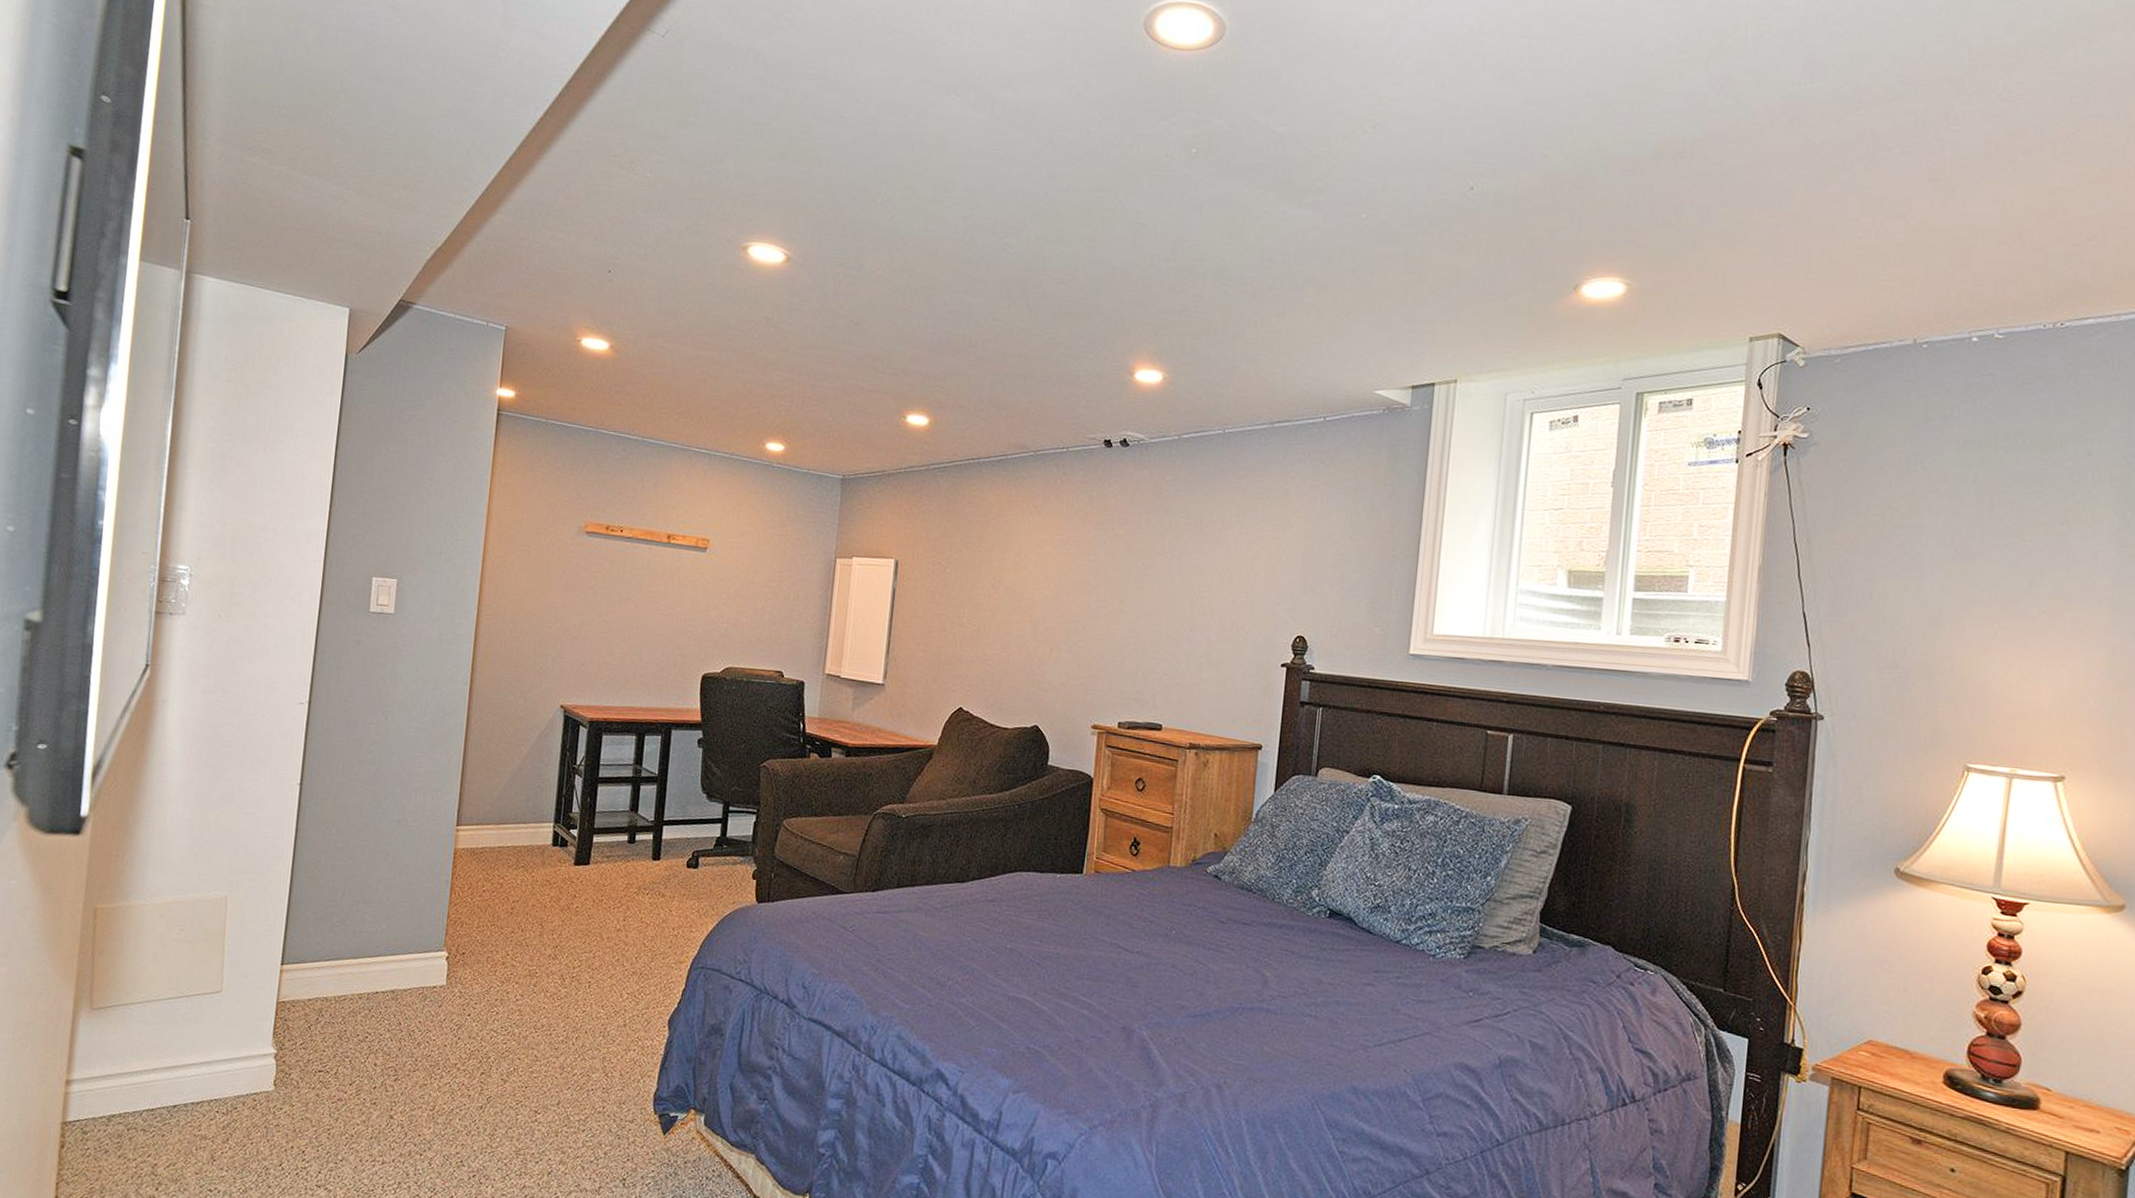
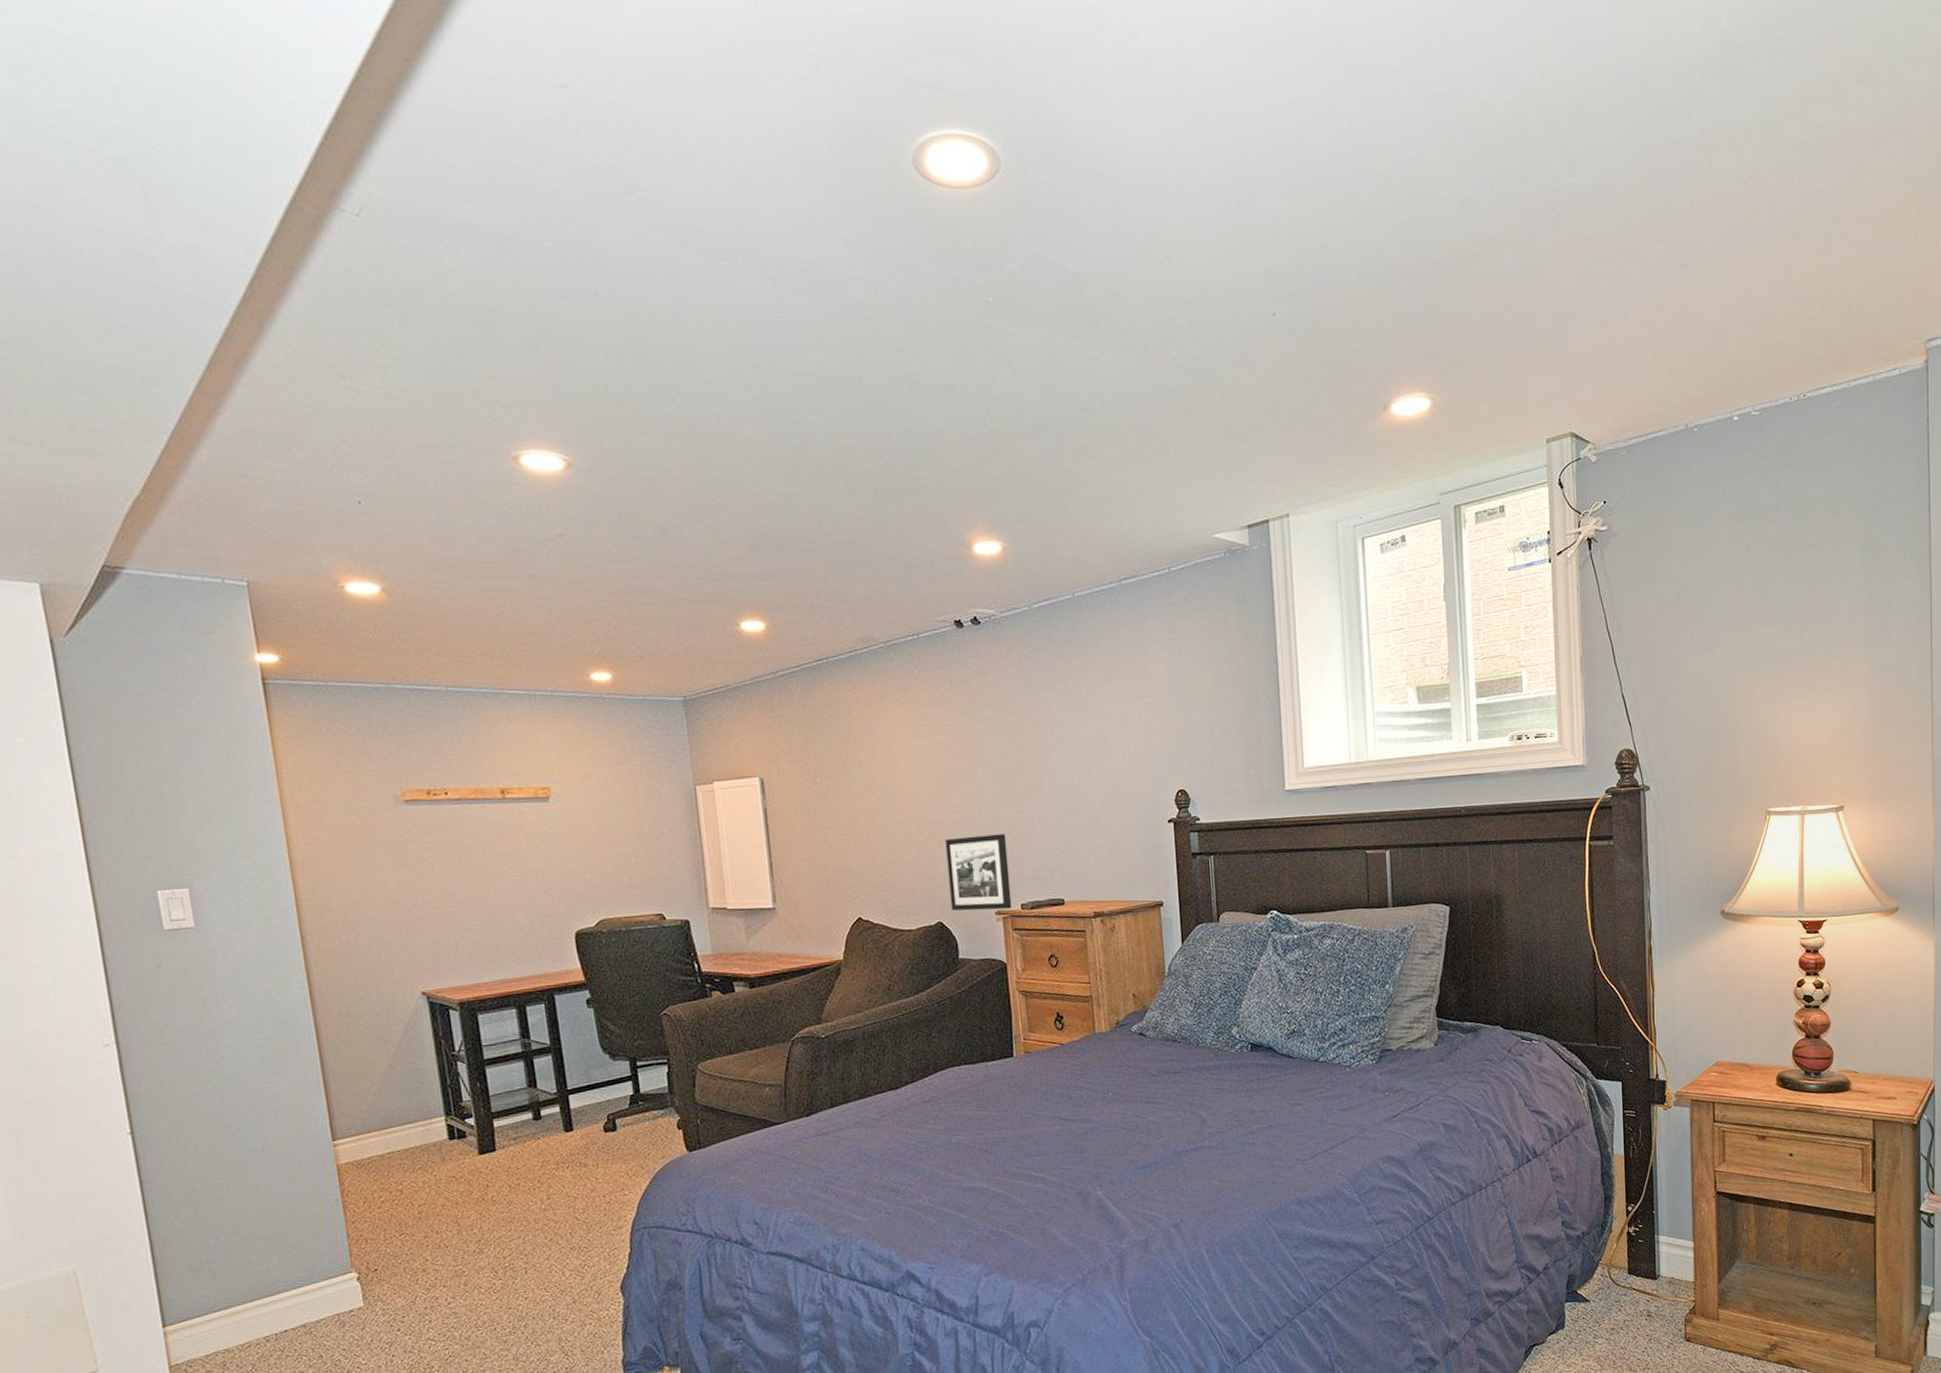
picture frame: none [1049,646,1116,725] -> present [945,834,1012,911]

